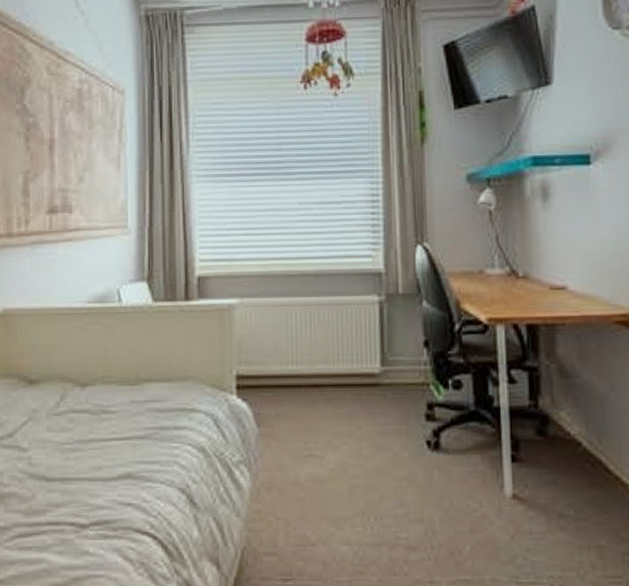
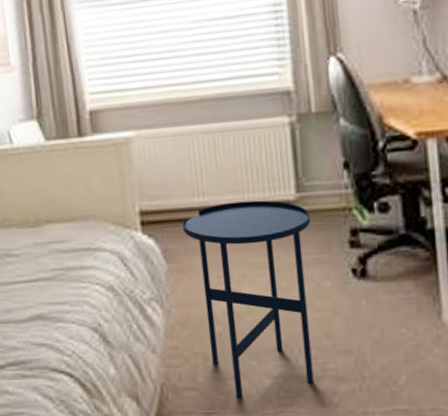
side table: none [275,371,393,565] -> present [182,200,314,399]

